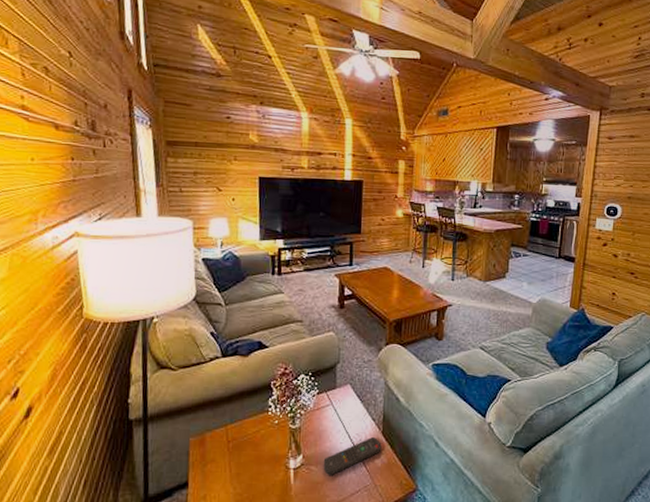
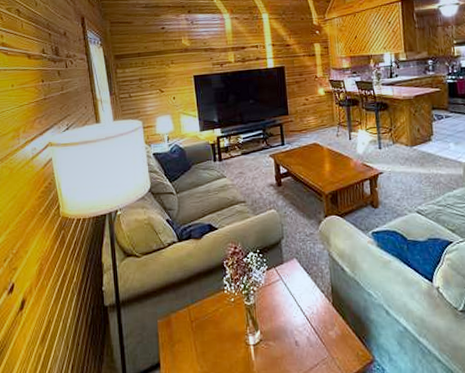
remote control: present [323,437,382,476] -> none [280,309,334,351]

